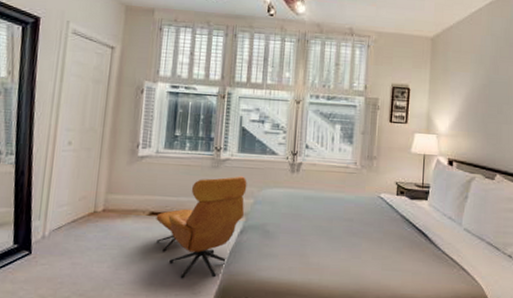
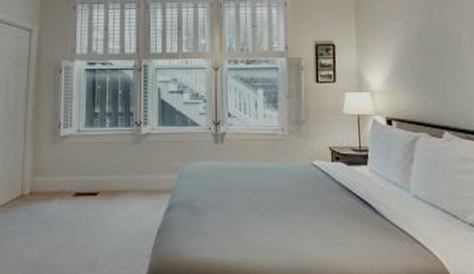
armchair: present [156,176,247,279] -> none [81,150,170,262]

